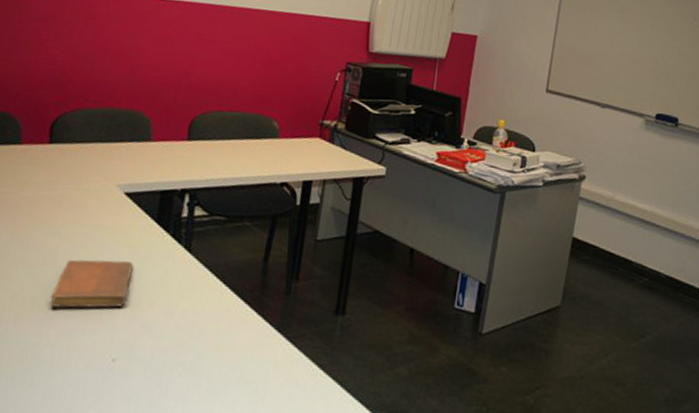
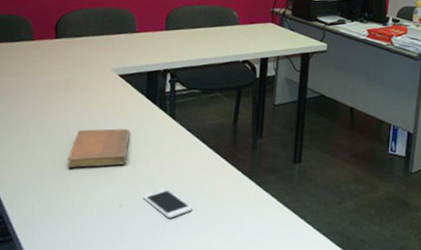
smartphone: none [143,339,205,379] -> present [143,188,193,219]

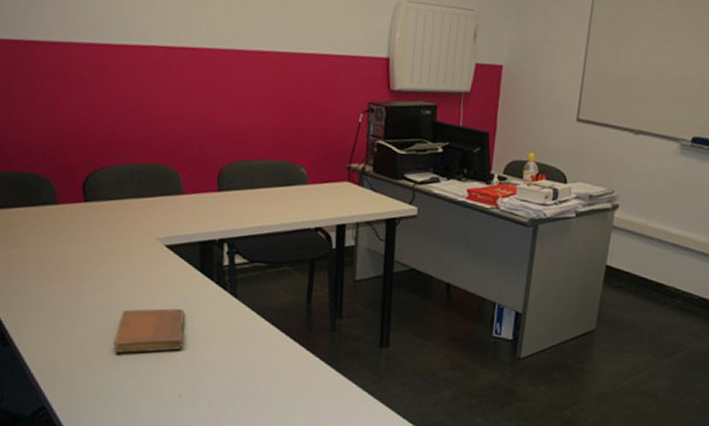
smartphone: present [143,188,193,219] -> none [205,375,264,409]

